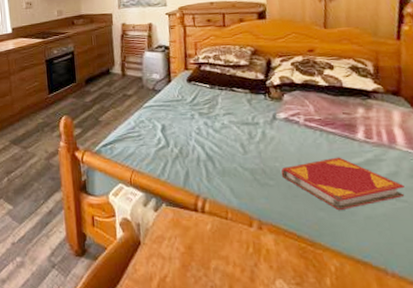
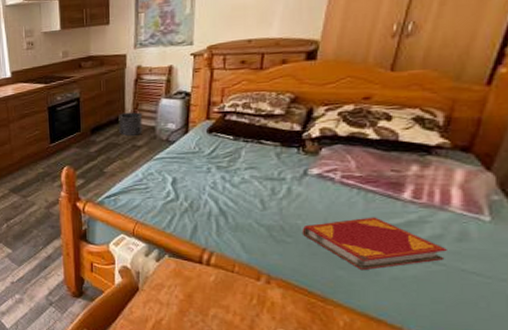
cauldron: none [109,64,131,86] -> present [118,112,143,136]

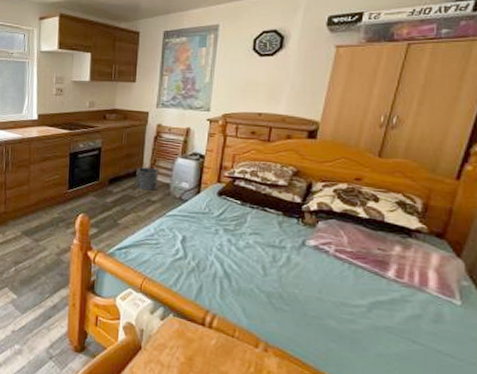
hardback book: present [303,217,447,271] -> none [299,292,425,345]

